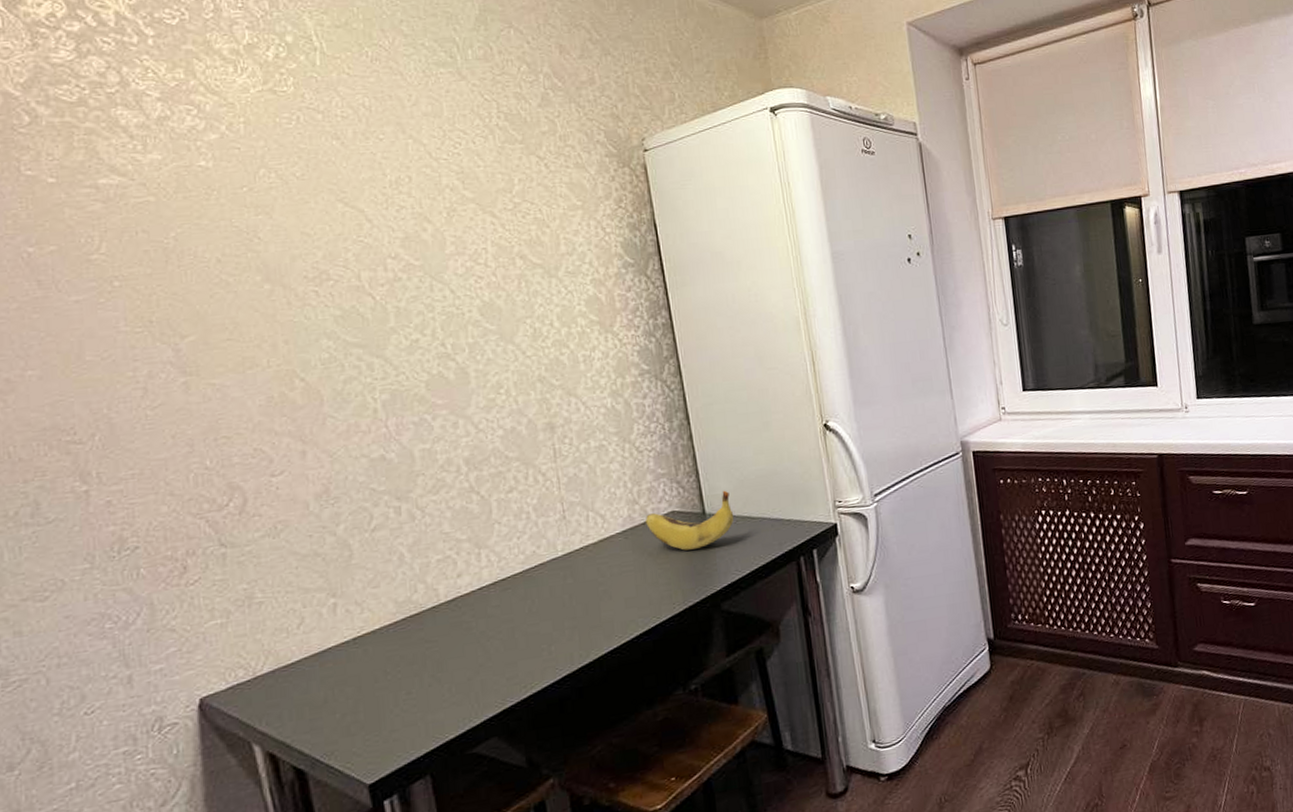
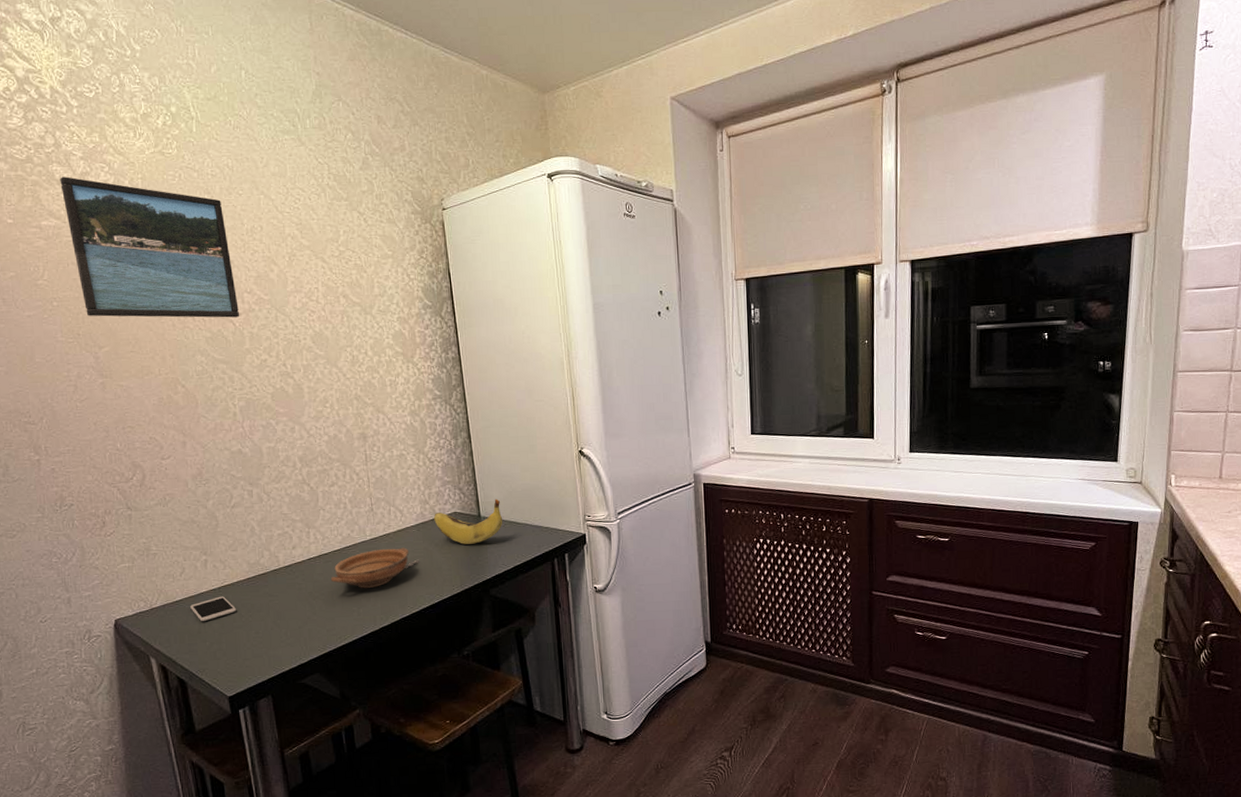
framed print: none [127,122,382,298] -> present [60,176,240,318]
smartphone: none [312,649,380,687] -> present [190,596,237,621]
bowl: none [510,561,628,619] -> present [330,547,419,589]

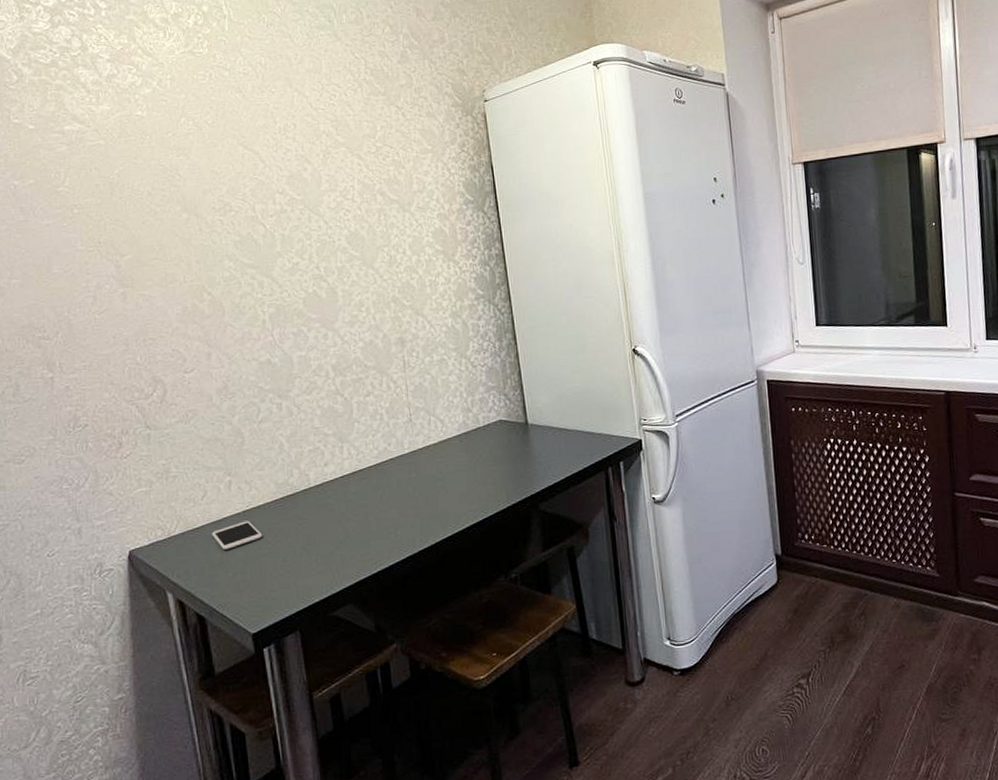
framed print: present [60,176,240,318] -> none [85,80,271,223]
bowl: present [330,547,419,589] -> none [365,460,462,508]
banana: present [434,499,503,545] -> none [477,404,552,455]

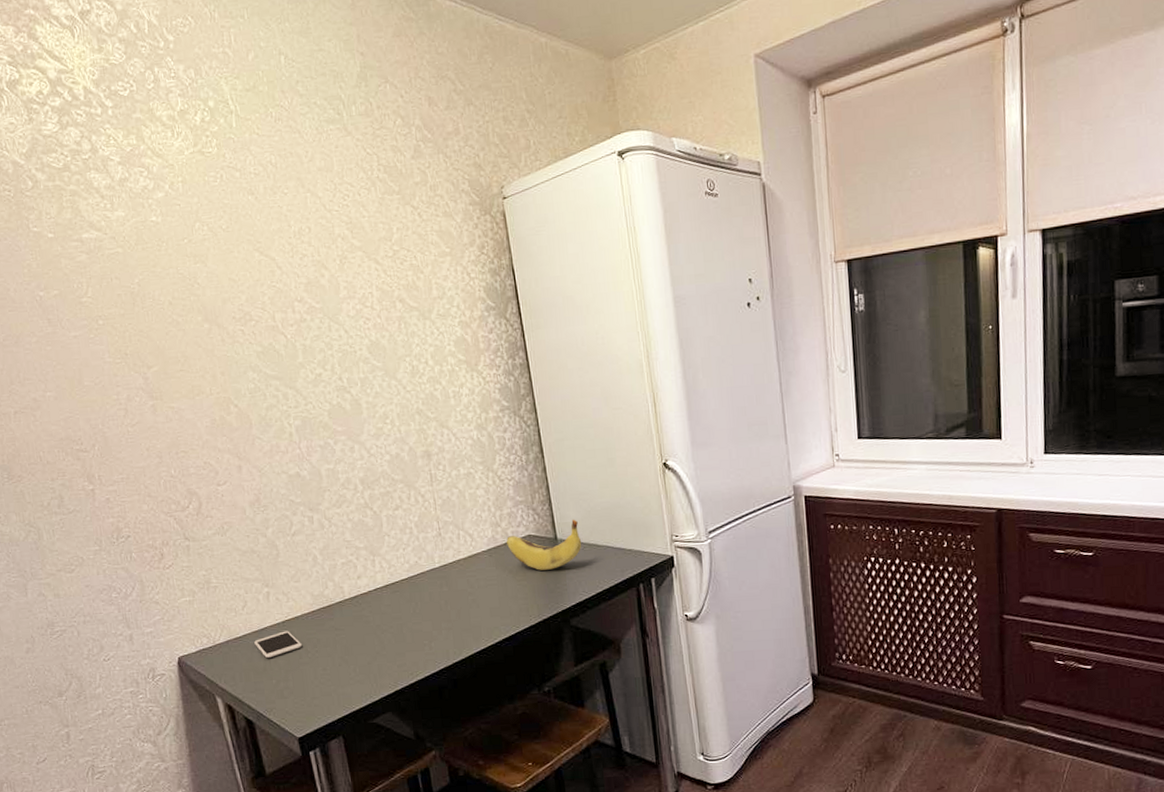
banana: none [477,404,552,455] -> present [506,519,582,570]

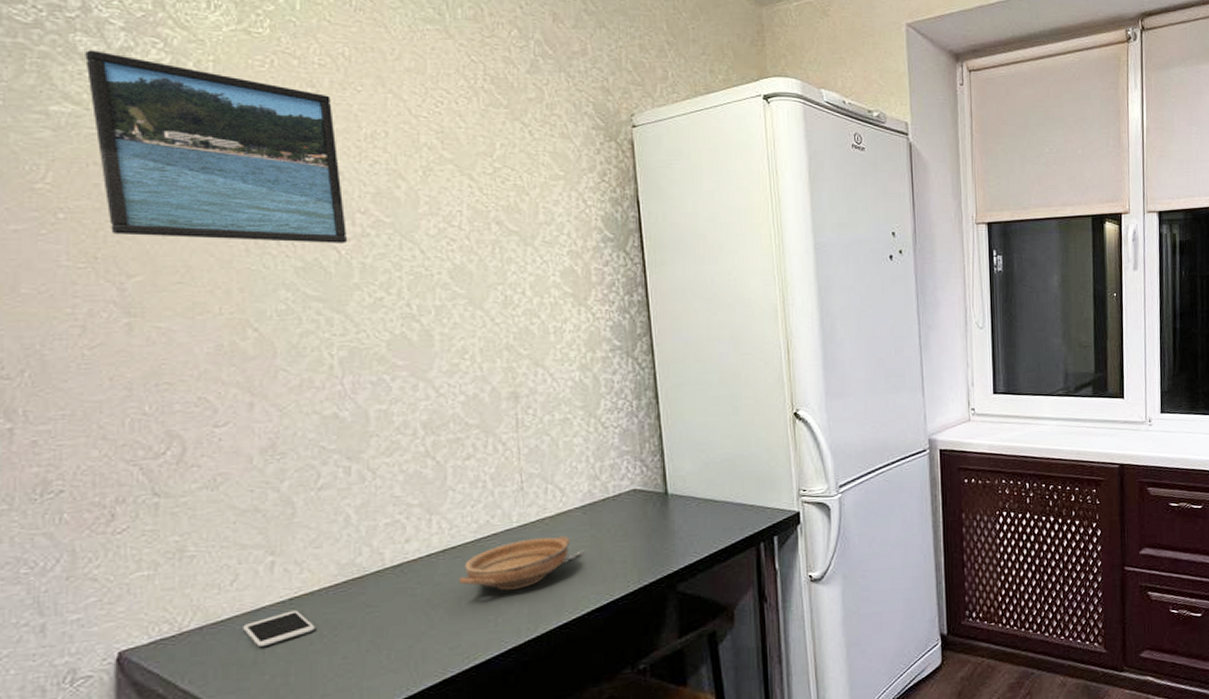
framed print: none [98,184,292,334] -> present [85,50,348,243]
bowl: none [399,575,493,621] -> present [458,535,584,591]
banana: present [506,519,582,570] -> none [606,471,697,529]

